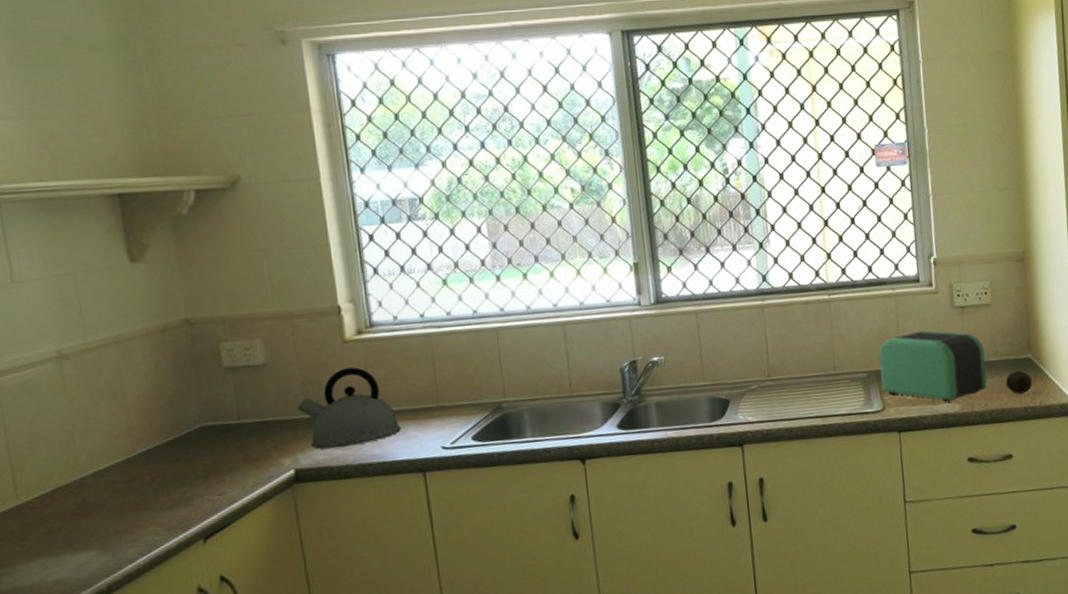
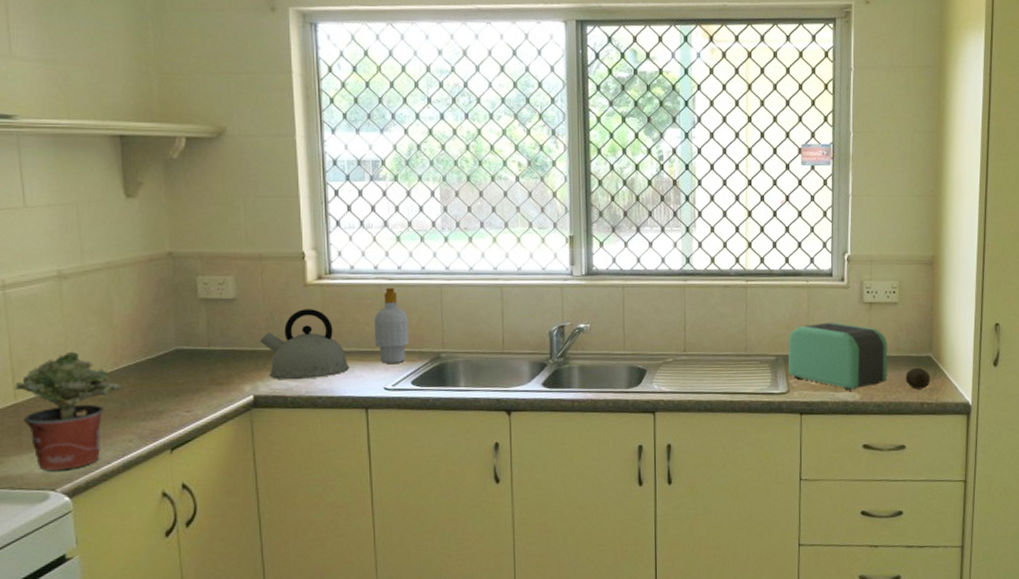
potted plant: none [15,439,143,577] -> present [14,351,123,471]
soap bottle: none [425,335,466,420] -> present [375,287,409,364]

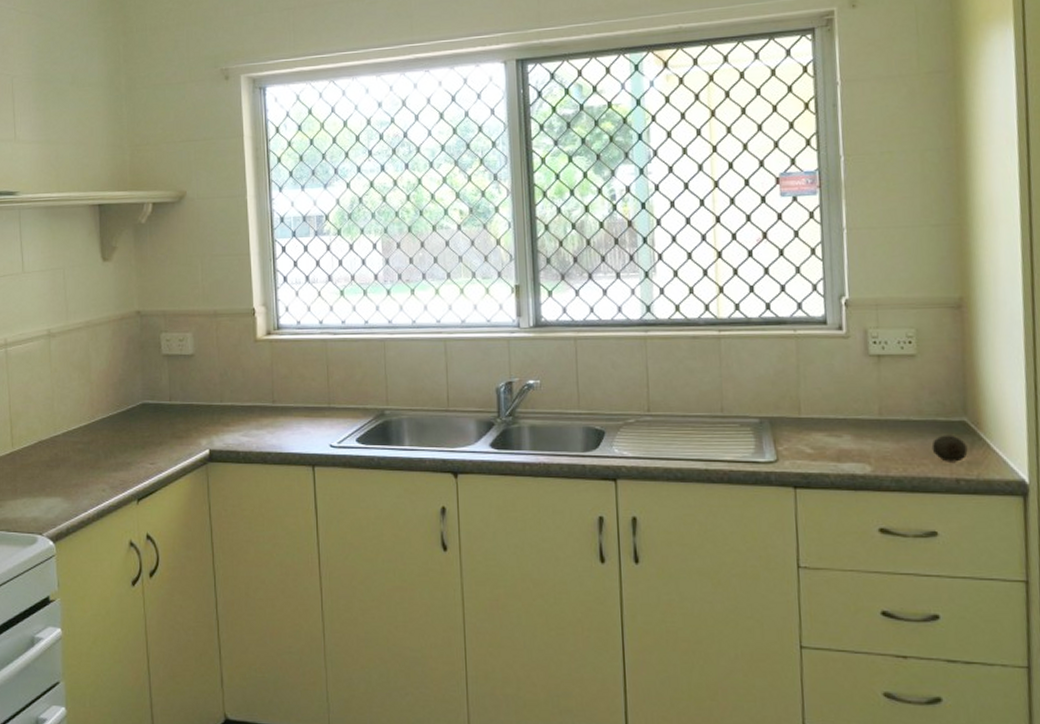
potted plant: present [14,351,123,471] -> none [12,404,98,516]
kettle: present [260,309,349,380] -> none [215,364,296,435]
soap bottle: present [375,287,409,364] -> none [320,342,353,420]
toaster: present [788,322,888,390] -> none [774,378,907,460]

